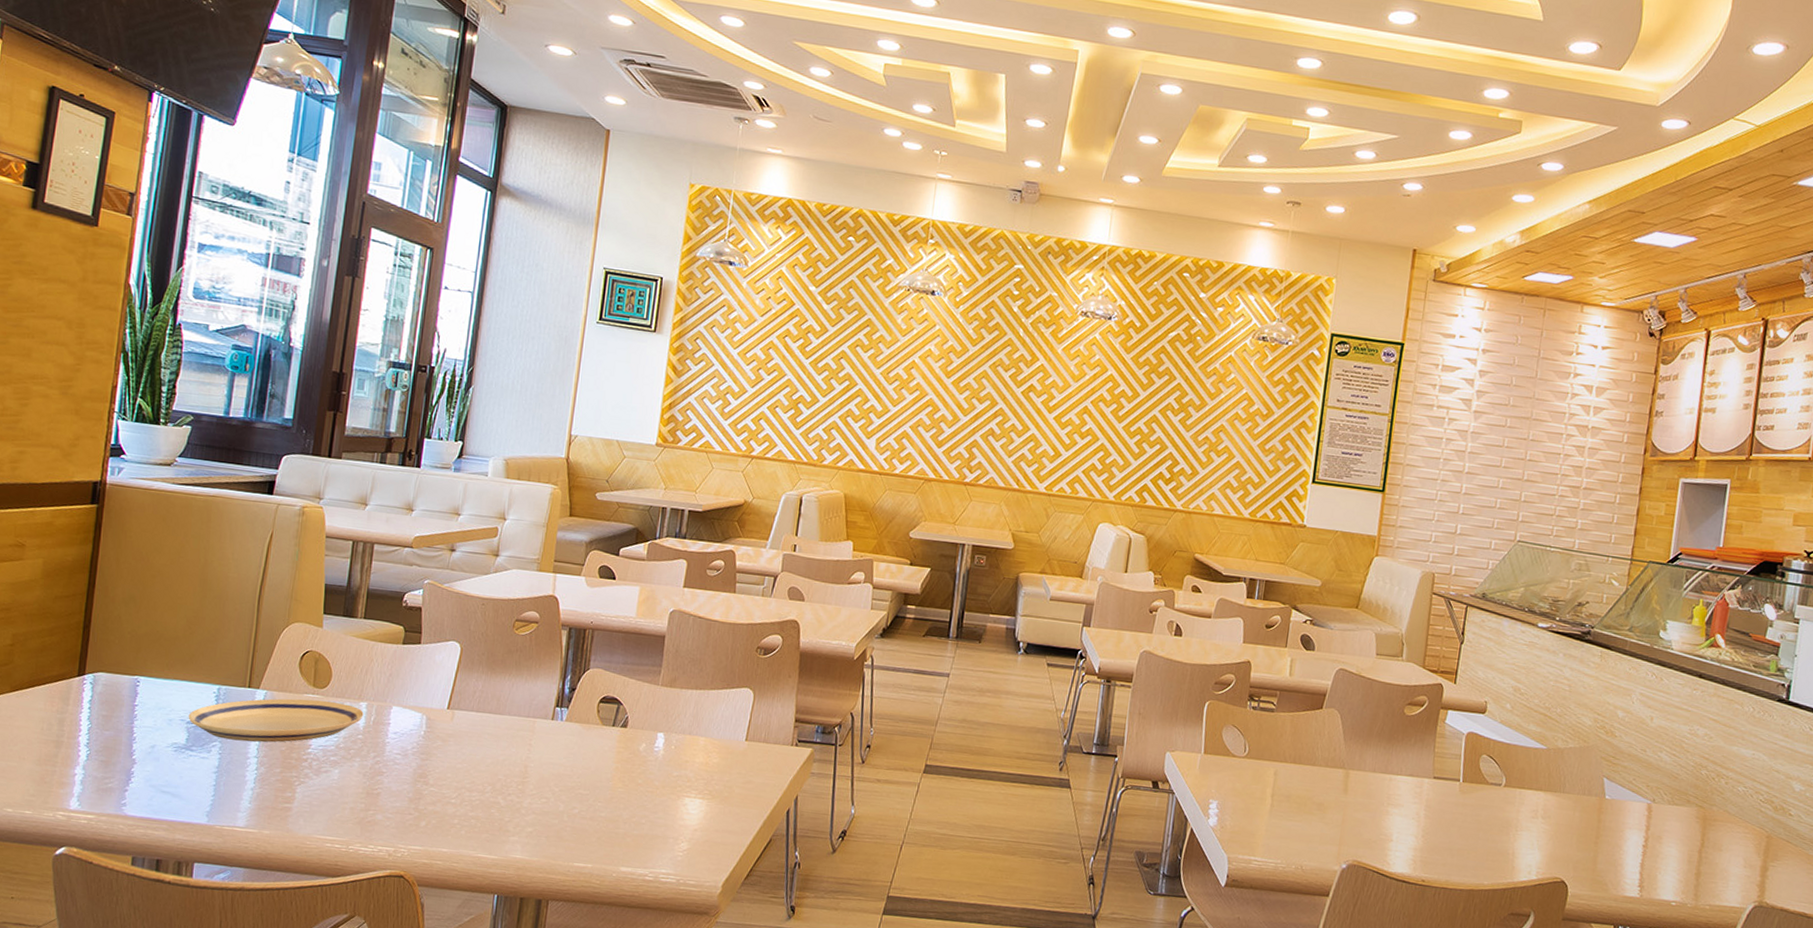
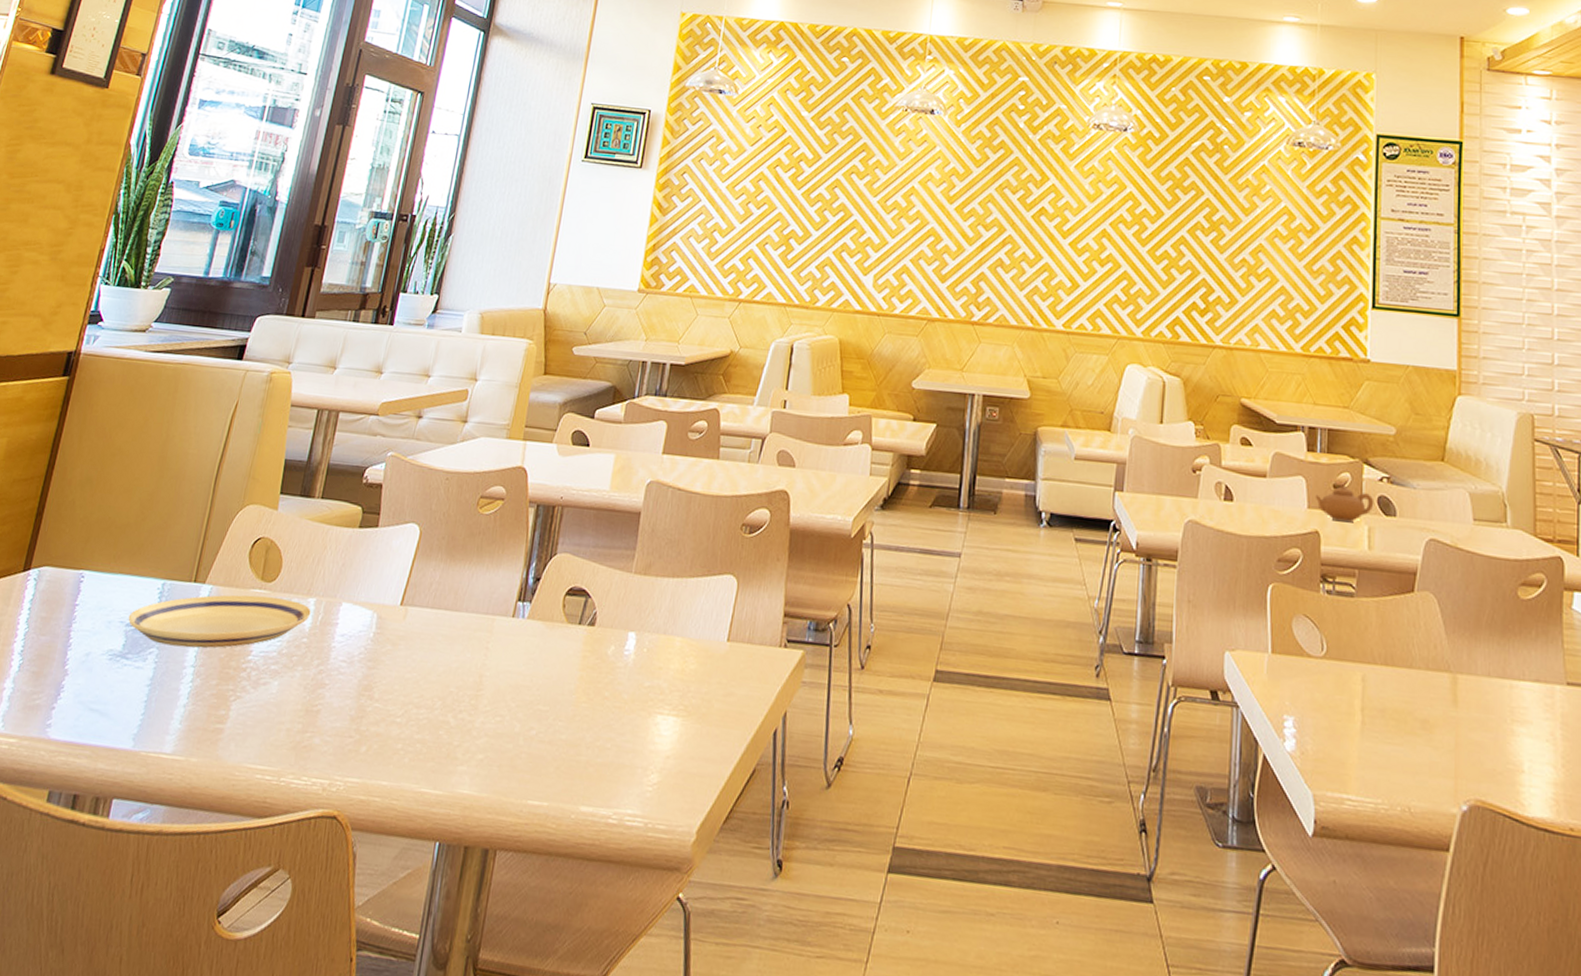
teapot: none [1249,625,1298,654] -> present [1315,484,1374,522]

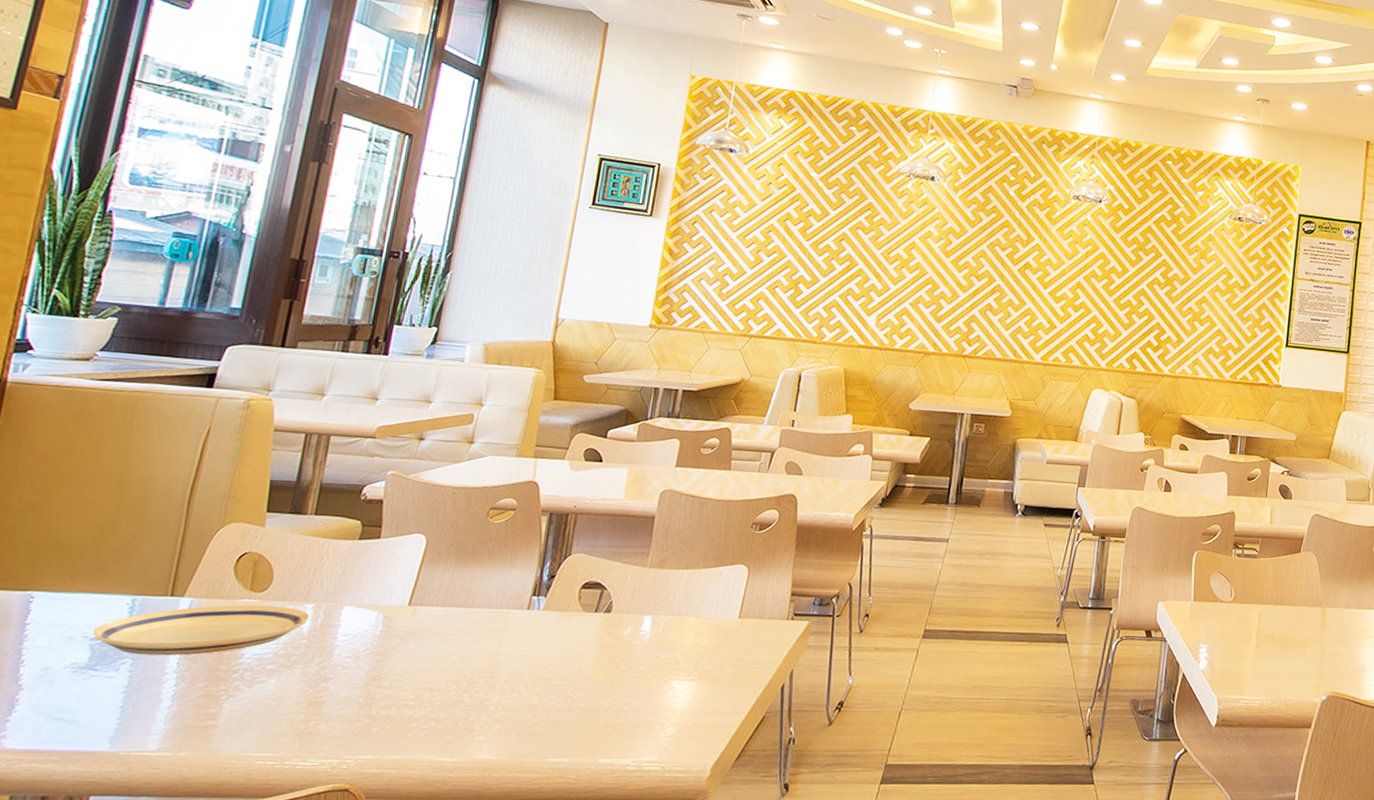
teapot: present [1315,484,1374,522] -> none [1233,477,1277,504]

